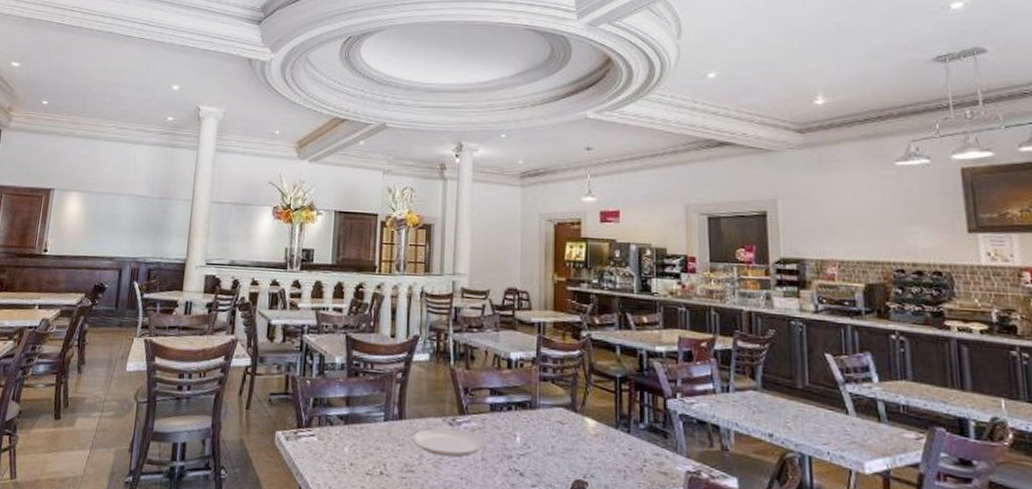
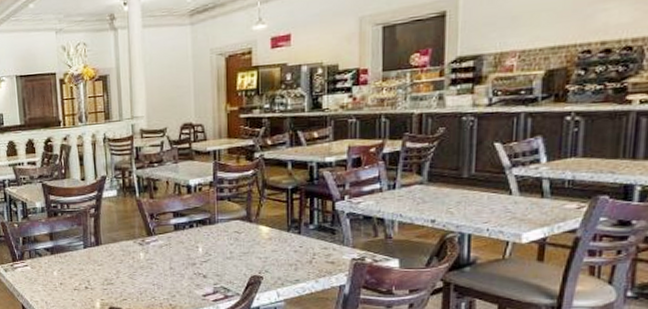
plate: present [412,428,486,457] -> none [109,248,172,269]

